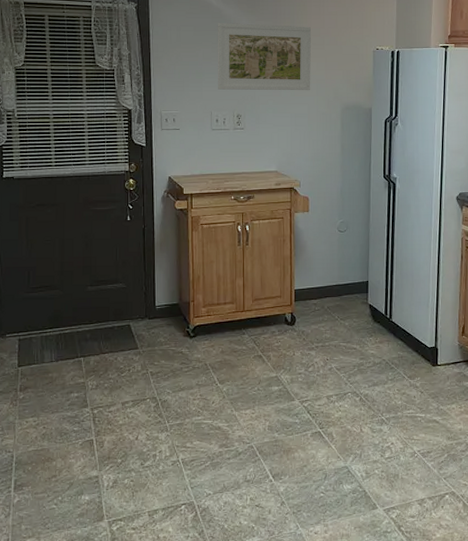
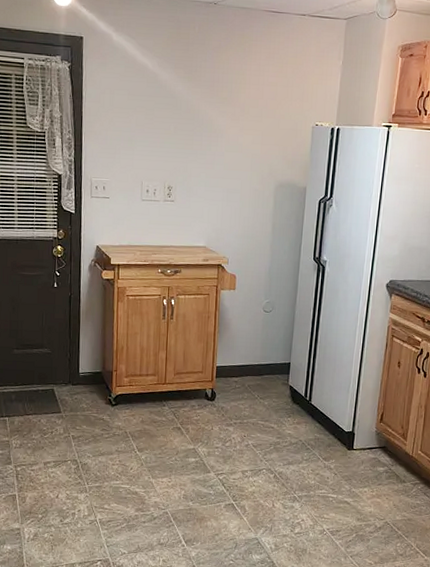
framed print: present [217,23,311,91] -> none [150,88,249,166]

